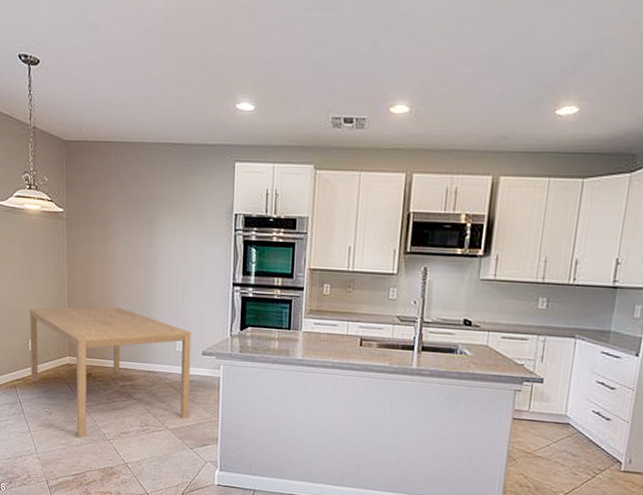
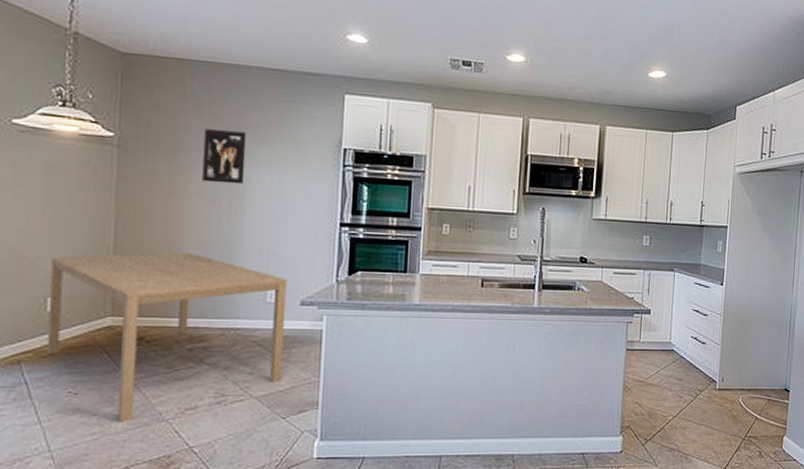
wall art: none [126,202,157,249] -> present [202,129,247,185]

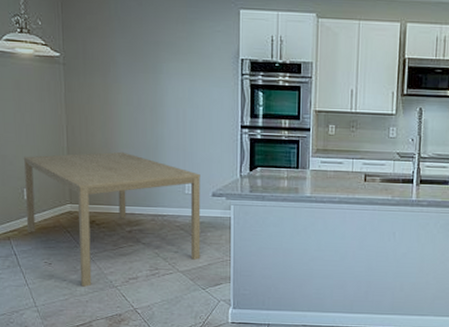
wall art: present [202,129,247,185] -> none [128,47,162,94]

